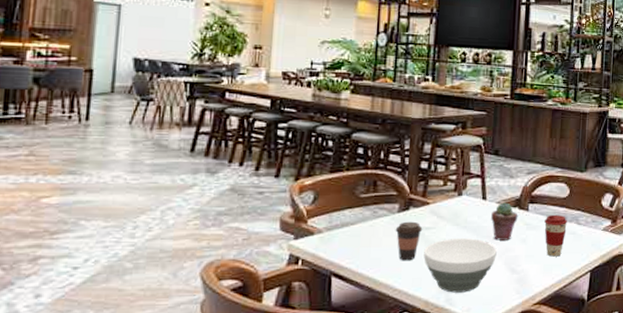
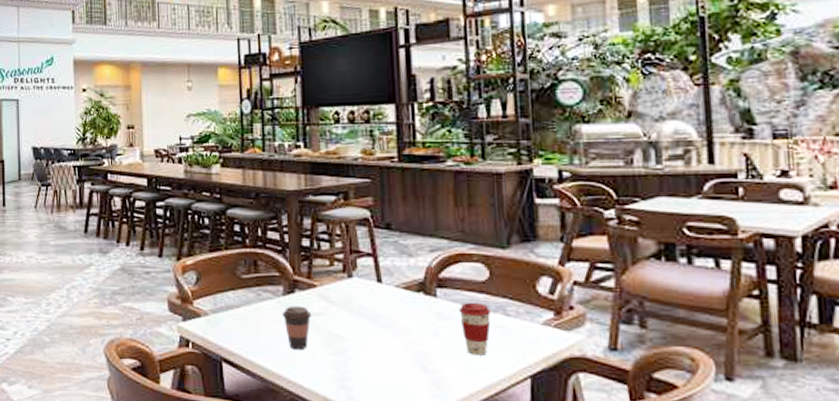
bowl: present [424,238,497,293] -> none [316,327,402,391]
potted succulent: present [491,202,518,241] -> none [390,286,424,332]

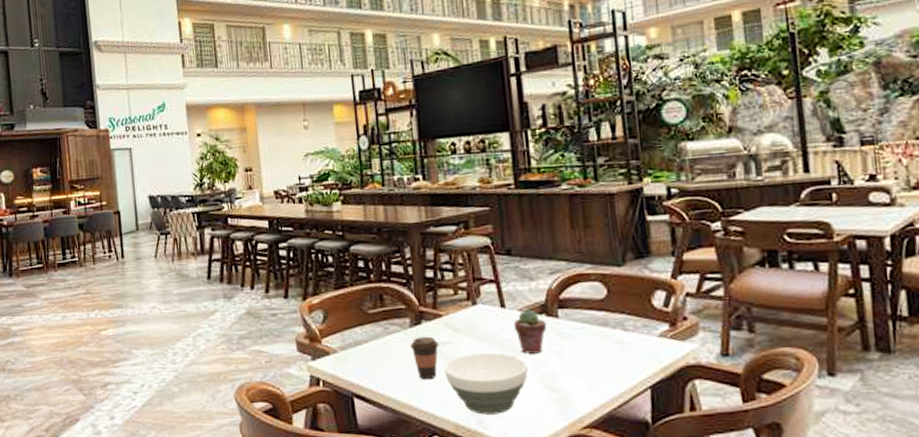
bowl: none [316,327,402,391] -> present [444,352,528,415]
potted succulent: none [390,286,424,332] -> present [514,309,547,354]
coffee cup: present [459,302,491,356] -> none [580,320,611,371]

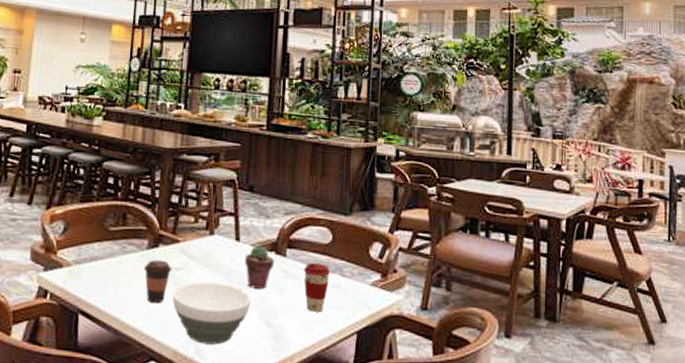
coffee cup: none [580,320,611,371] -> present [304,262,330,312]

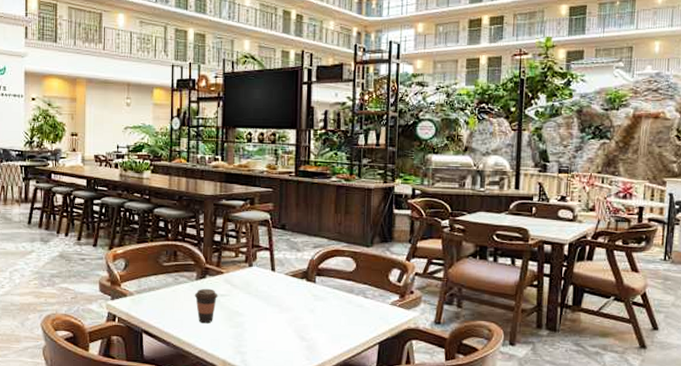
bowl: present [172,282,251,345] -> none [220,306,286,355]
potted succulent: present [245,245,275,289] -> none [280,274,306,310]
coffee cup: present [304,262,330,312] -> none [331,287,354,328]

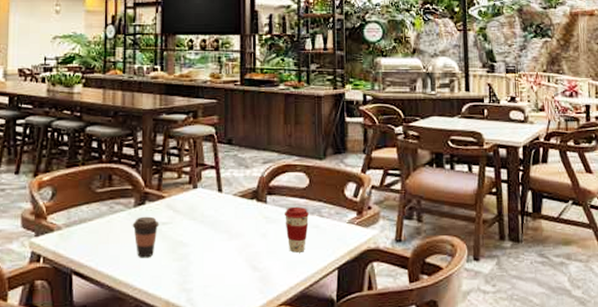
coffee cup: none [331,287,354,328] -> present [285,206,309,253]

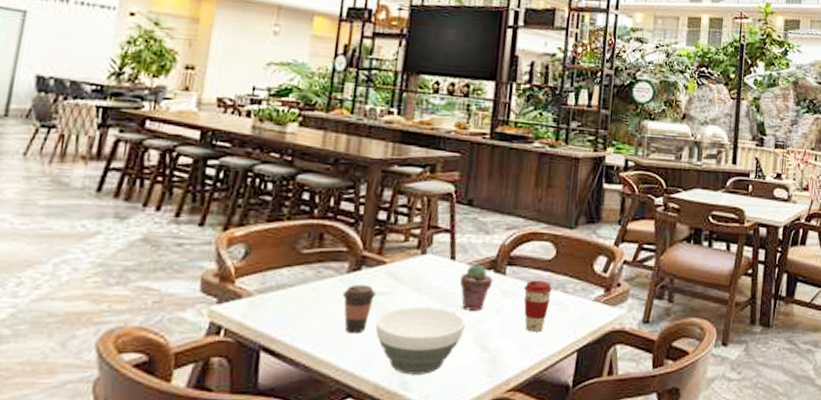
bowl: none [162,233,236,292] -> present [375,307,465,375]
potted succulent: none [228,194,257,236] -> present [460,263,493,311]

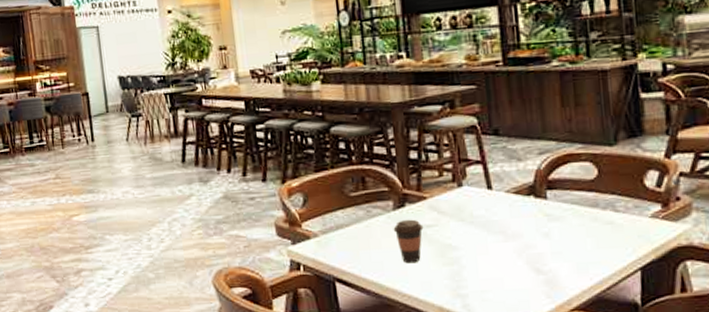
bowl: present [375,307,465,375] -> none [429,235,515,298]
potted succulent: present [460,263,493,311] -> none [501,190,535,236]
coffee cup: present [523,280,552,332] -> none [570,201,601,253]

